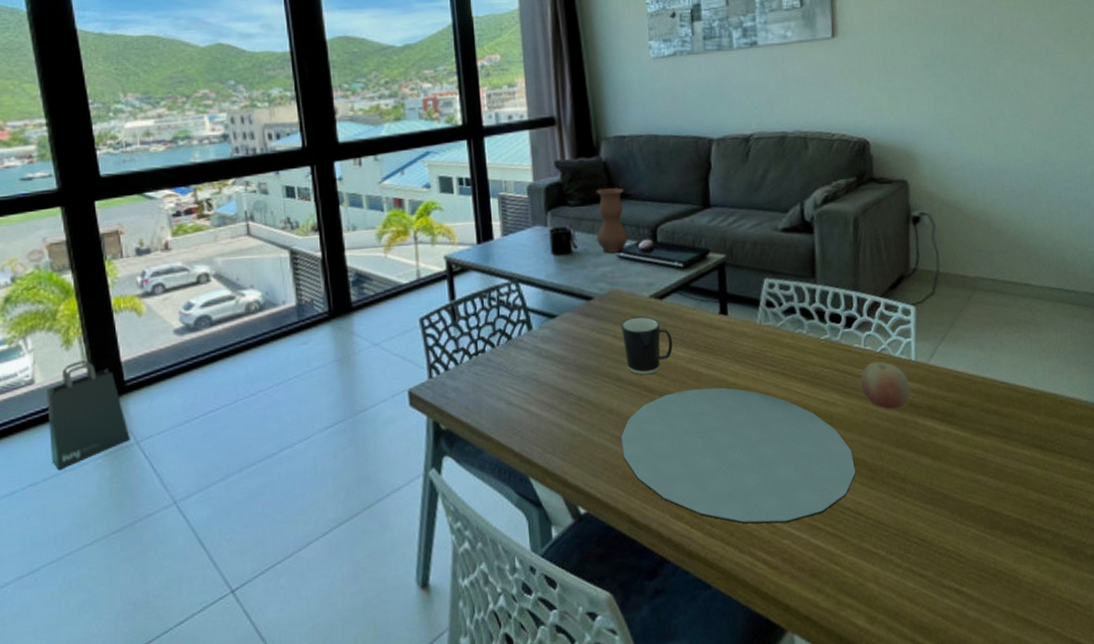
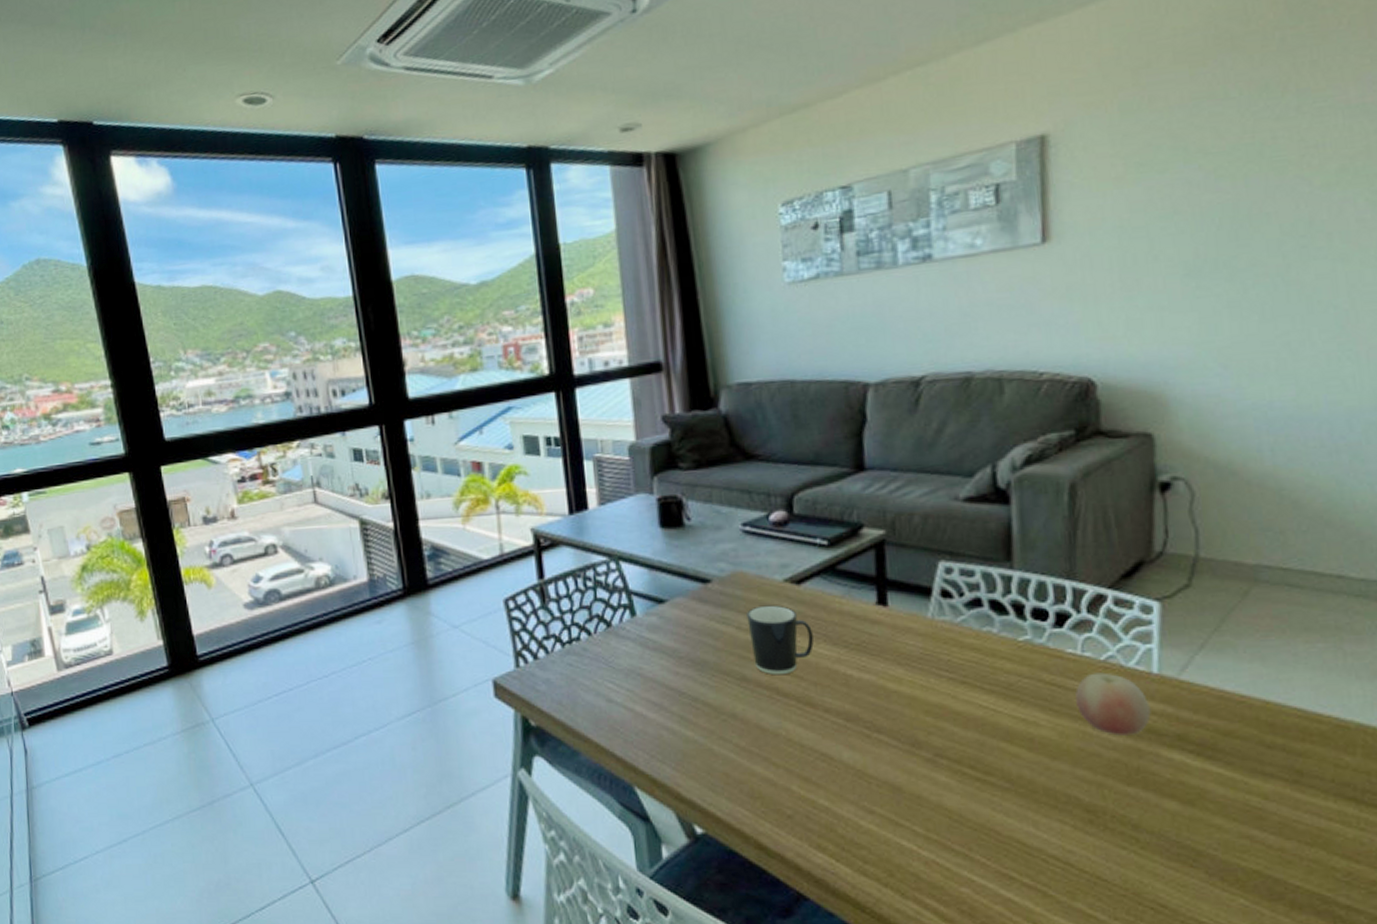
shopping bag: present [45,360,130,471] -> none [123,632,206,744]
vase: present [595,188,629,254] -> none [714,447,757,528]
placemat: present [621,387,856,524] -> none [747,694,1066,866]

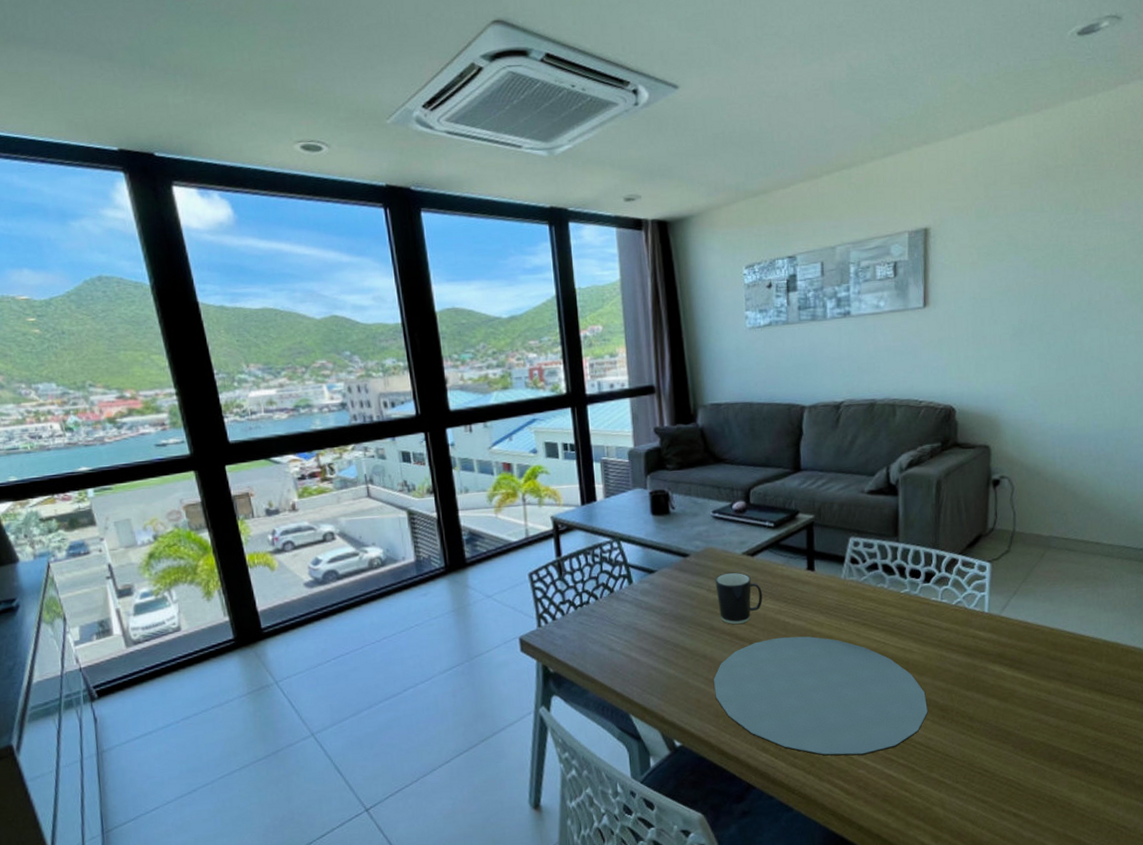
placemat: none [747,694,1066,866] -> present [714,636,928,756]
fruit: present [1075,672,1151,736] -> none [936,613,983,657]

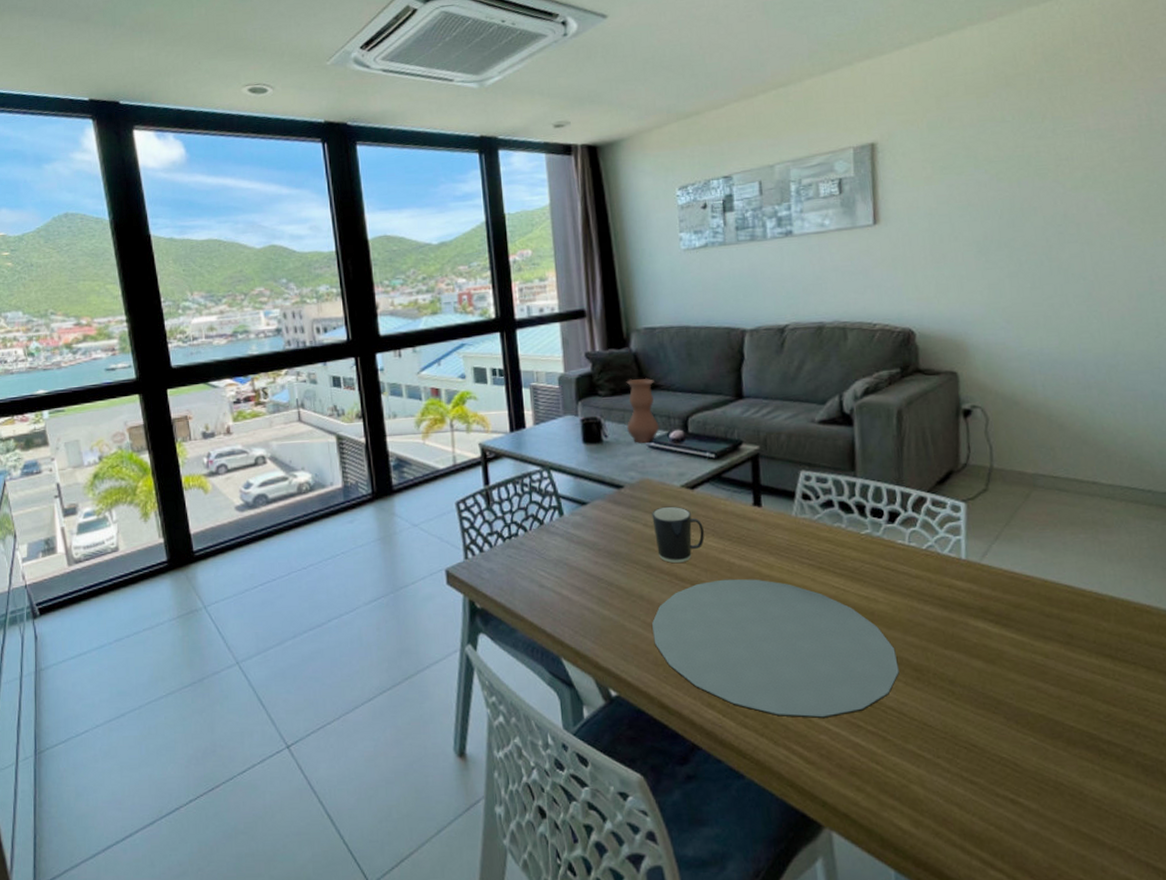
vase: none [692,453,723,514] -> present [626,379,660,443]

